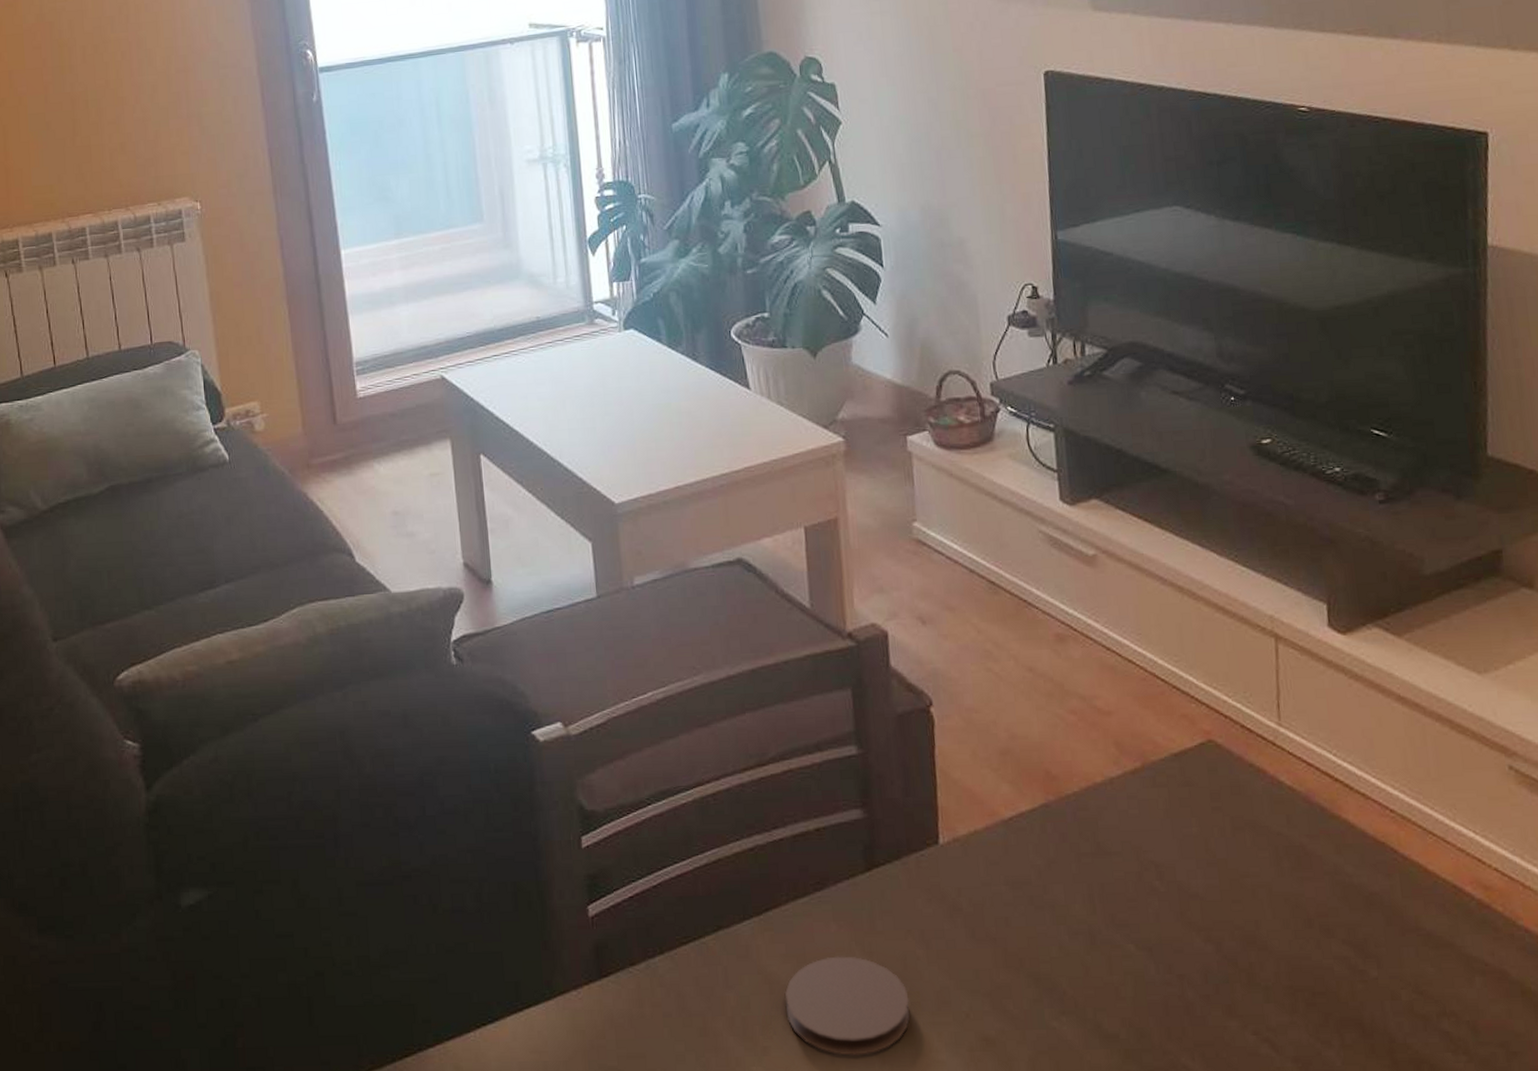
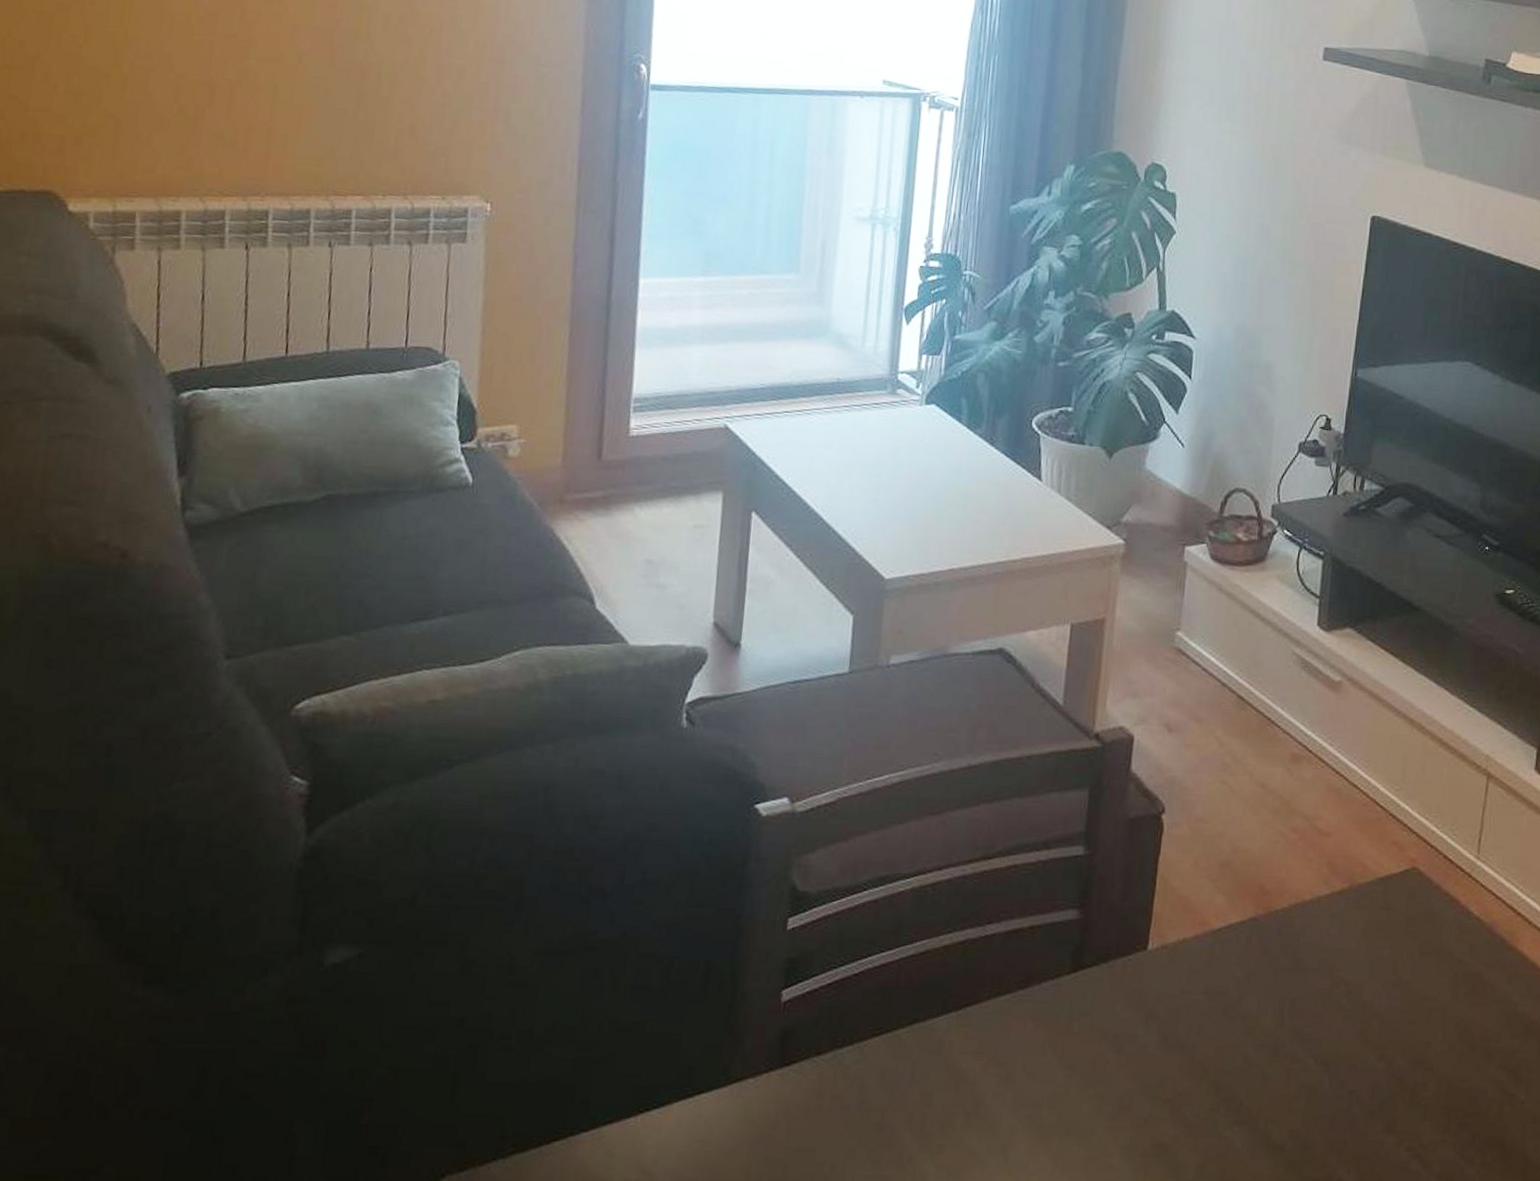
coaster: present [784,956,911,1056] -> none [968,1056,1092,1157]

